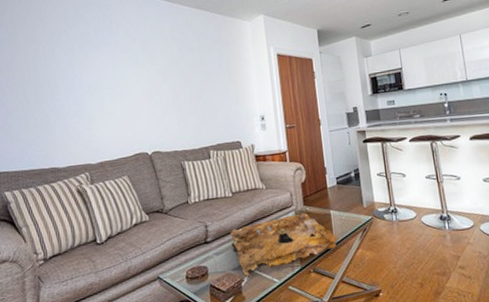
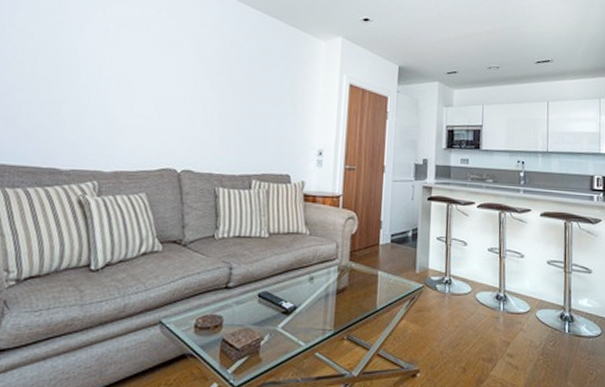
decorative tray: present [230,212,338,276] -> none [258,269,381,334]

